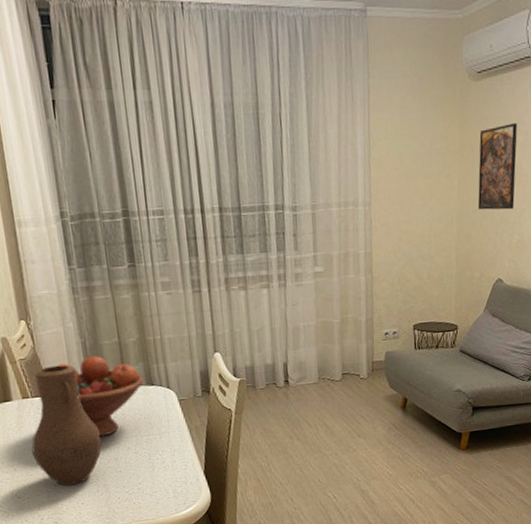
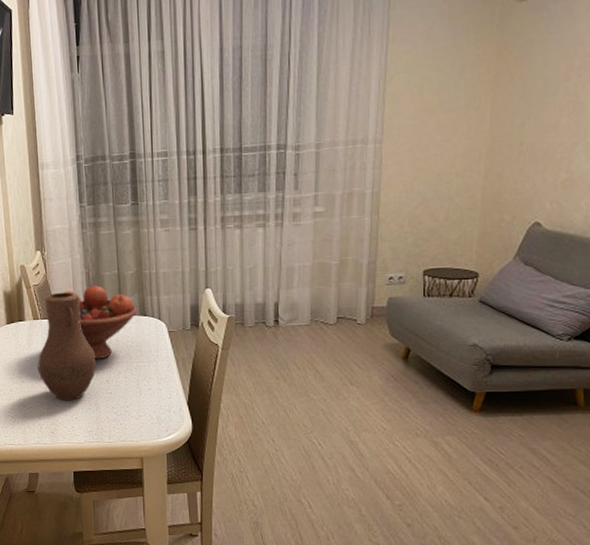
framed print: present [477,123,517,210] -> none [513,45,573,145]

